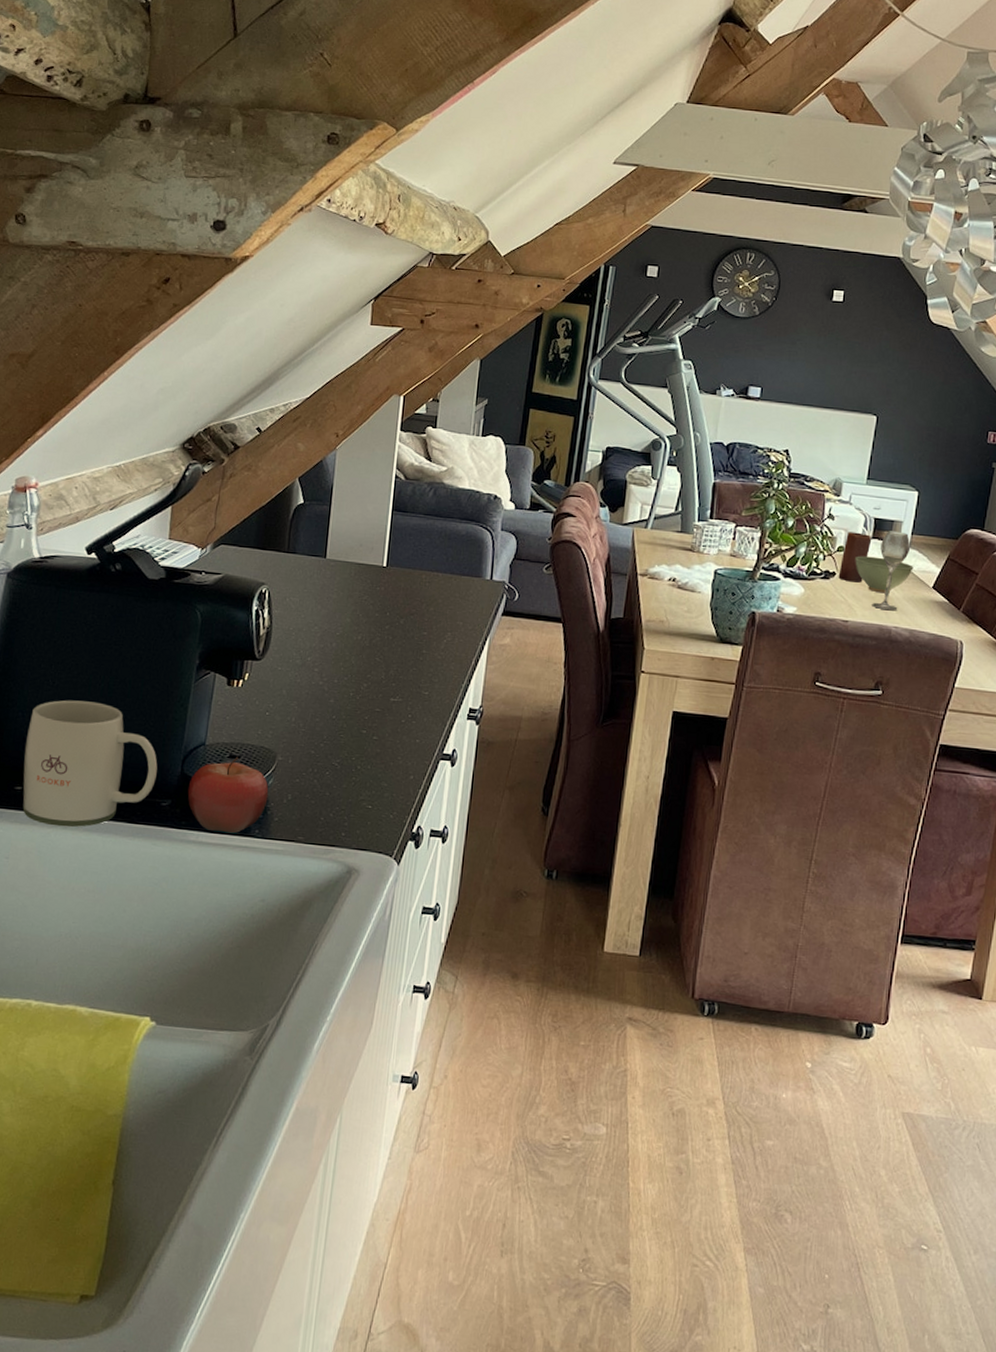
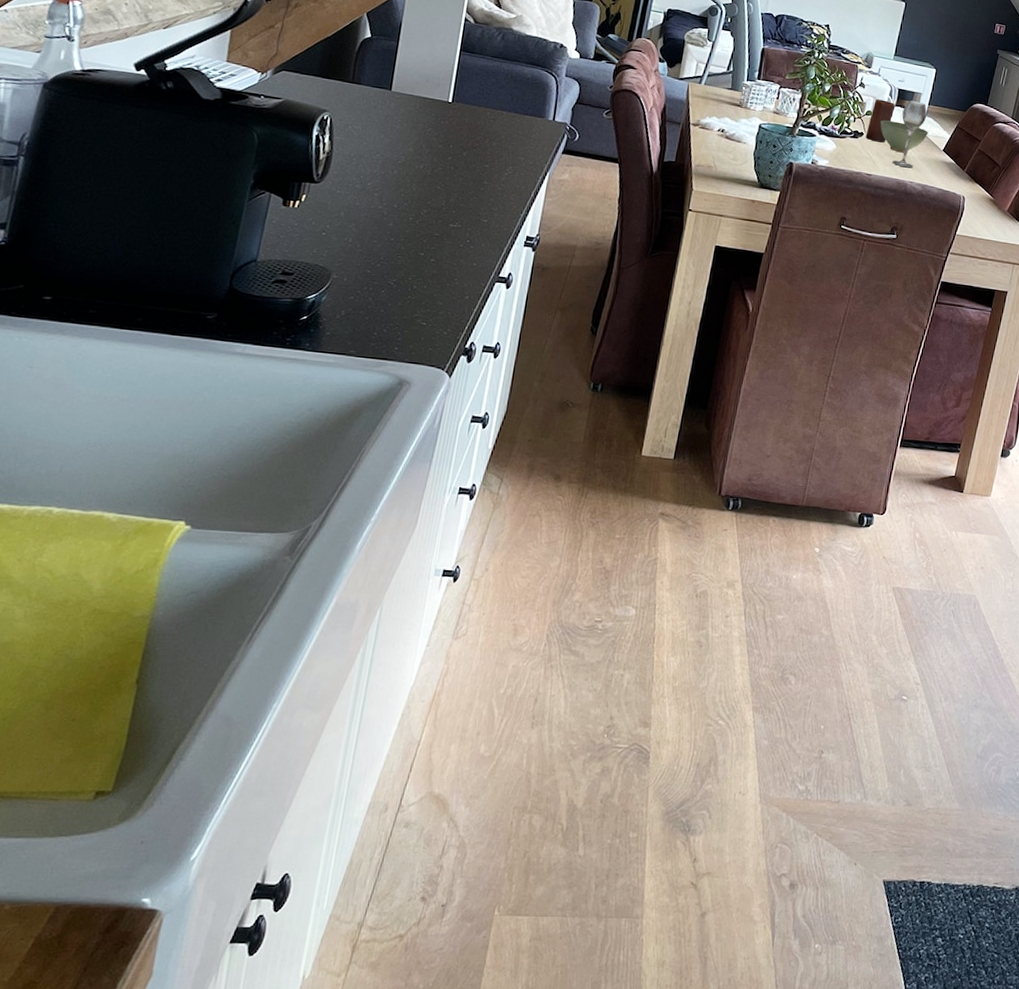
mug: present [22,700,158,827] -> none [51,212,205,338]
fruit: present [187,756,269,834] -> none [235,273,322,347]

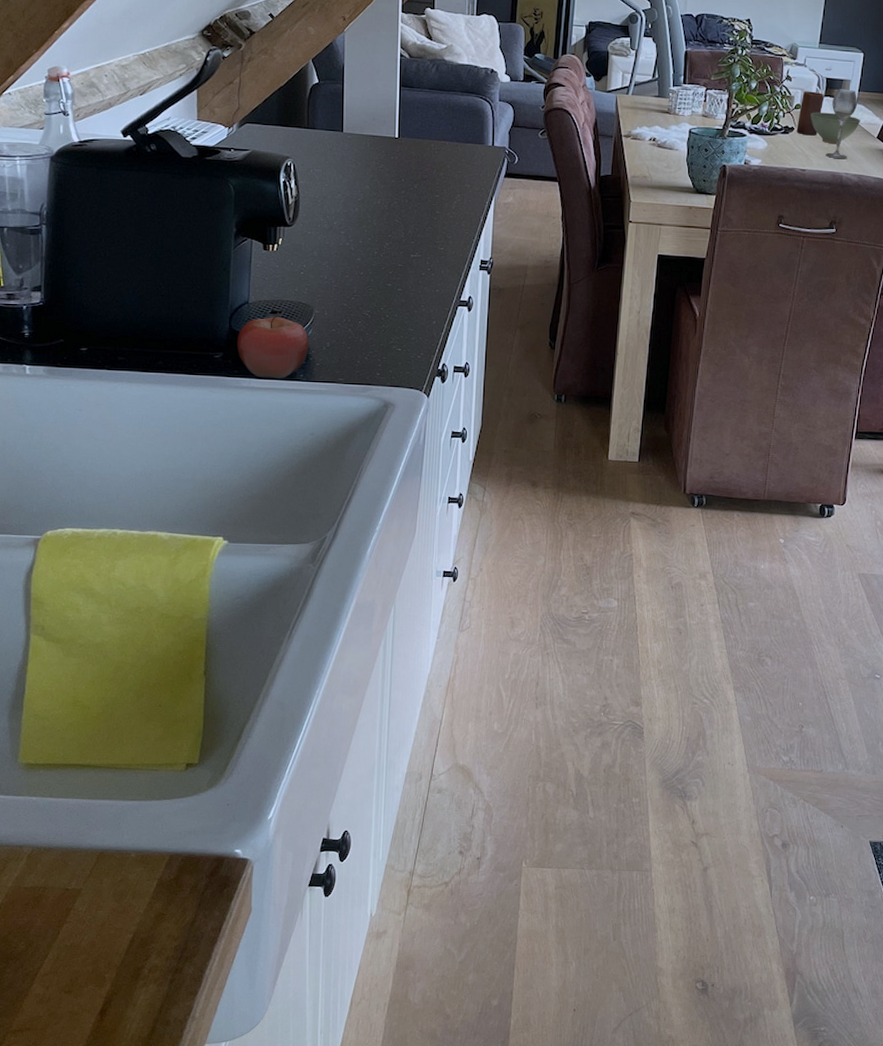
fruit: none [235,273,322,347] -> present [237,312,309,379]

